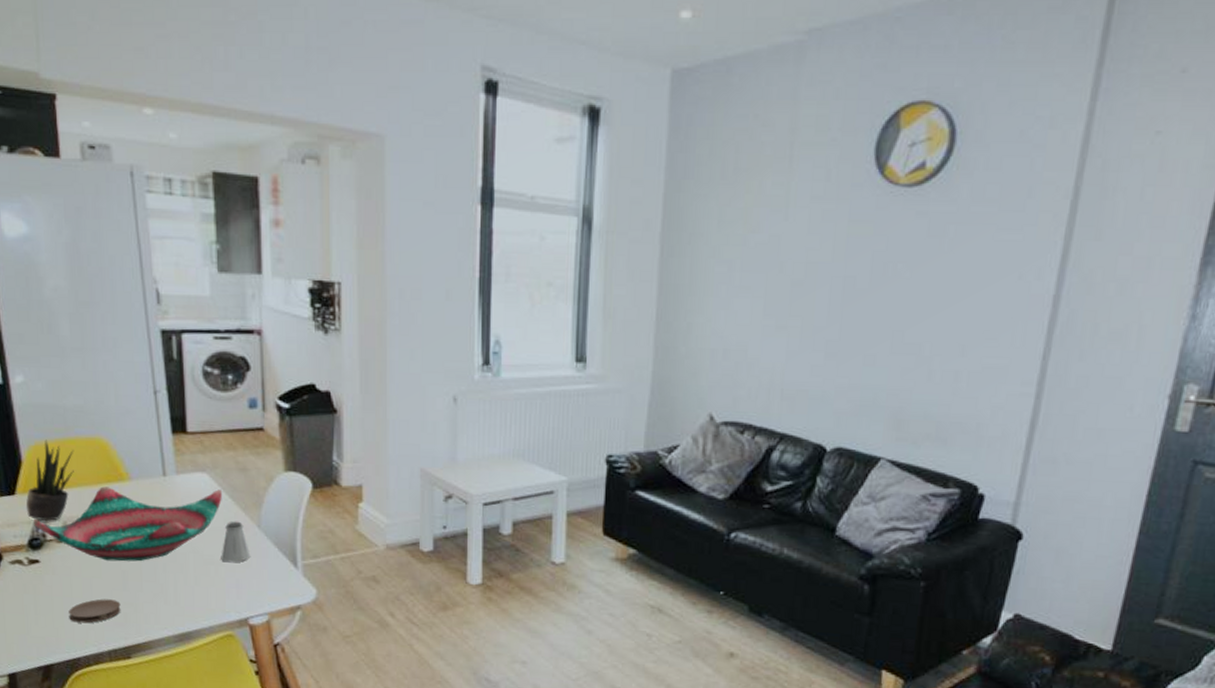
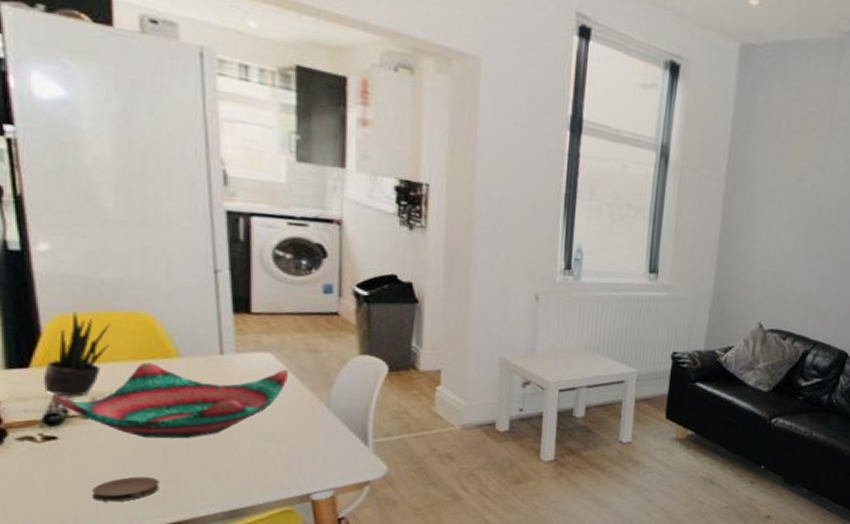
saltshaker: present [221,521,251,563] -> none [283,400,317,441]

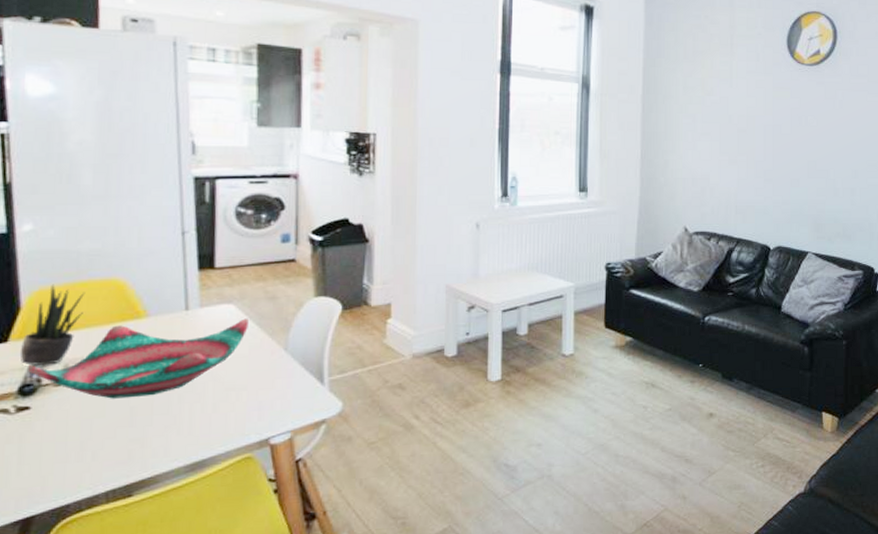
coaster: present [92,476,160,502] -> none [60,437,125,467]

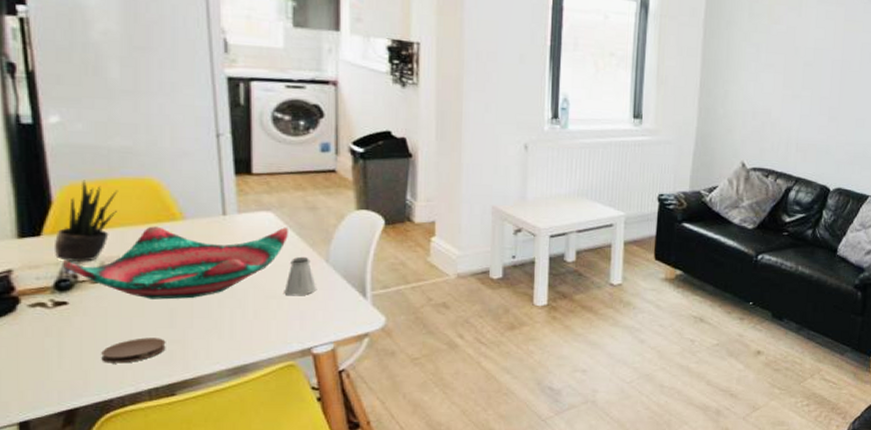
coaster: none [60,437,125,467] -> present [101,337,166,364]
saltshaker: none [243,346,276,387] -> present [284,256,317,296]

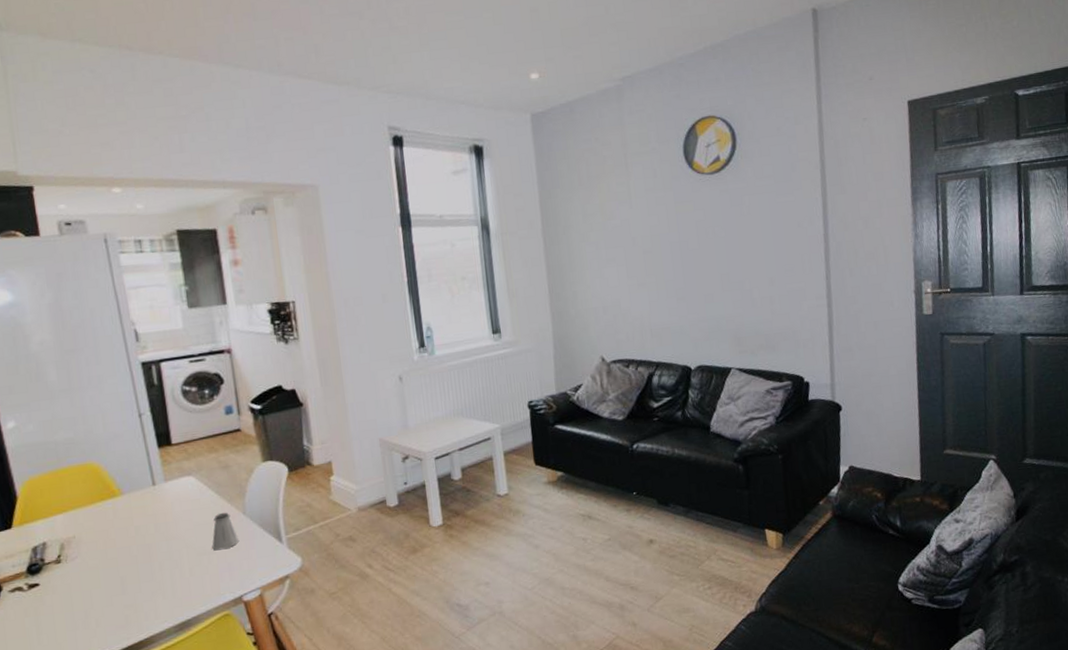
potted plant: present [53,180,118,263] -> none [23,473,68,547]
decorative bowl: present [63,226,288,300] -> none [31,488,209,571]
coaster: present [101,337,166,364] -> none [70,605,122,634]

